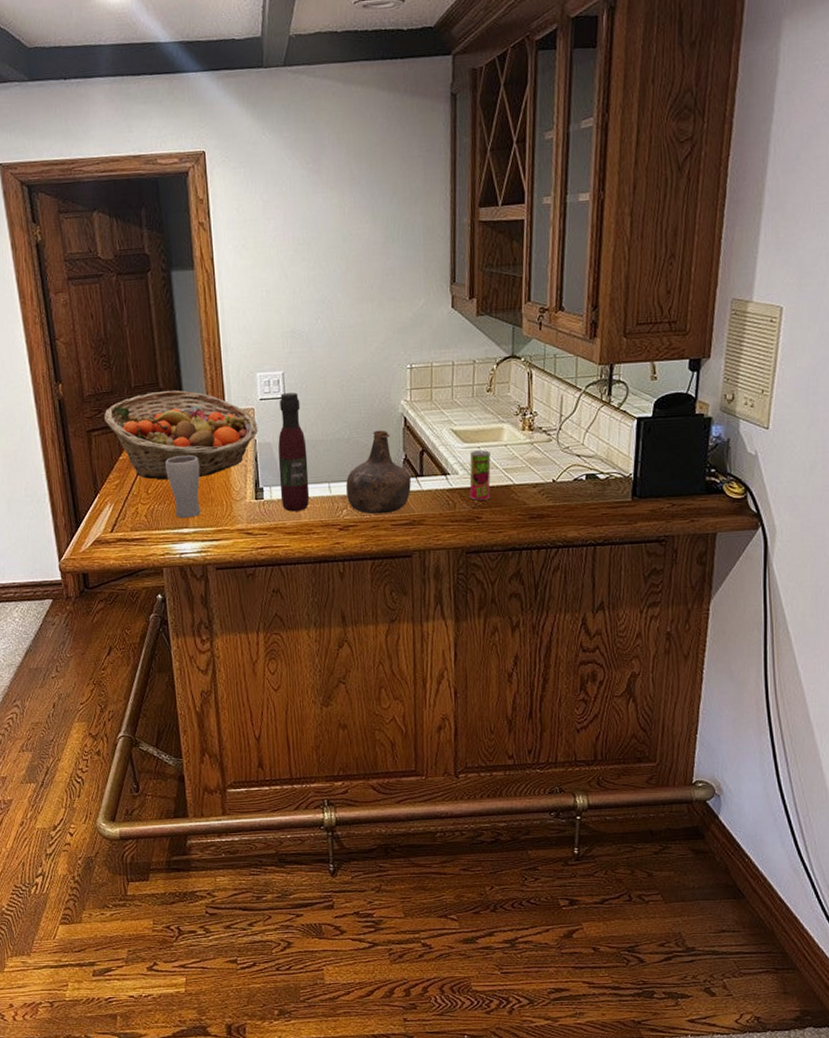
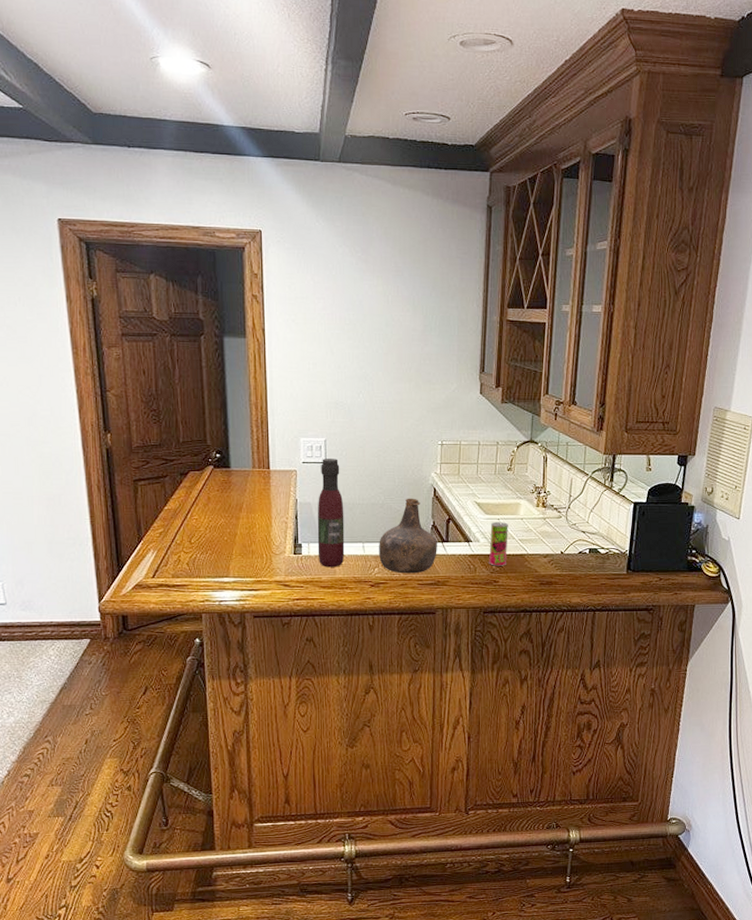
fruit basket: present [104,390,258,480] -> none [151,447,300,531]
drinking glass: present [164,454,202,519] -> none [208,509,243,568]

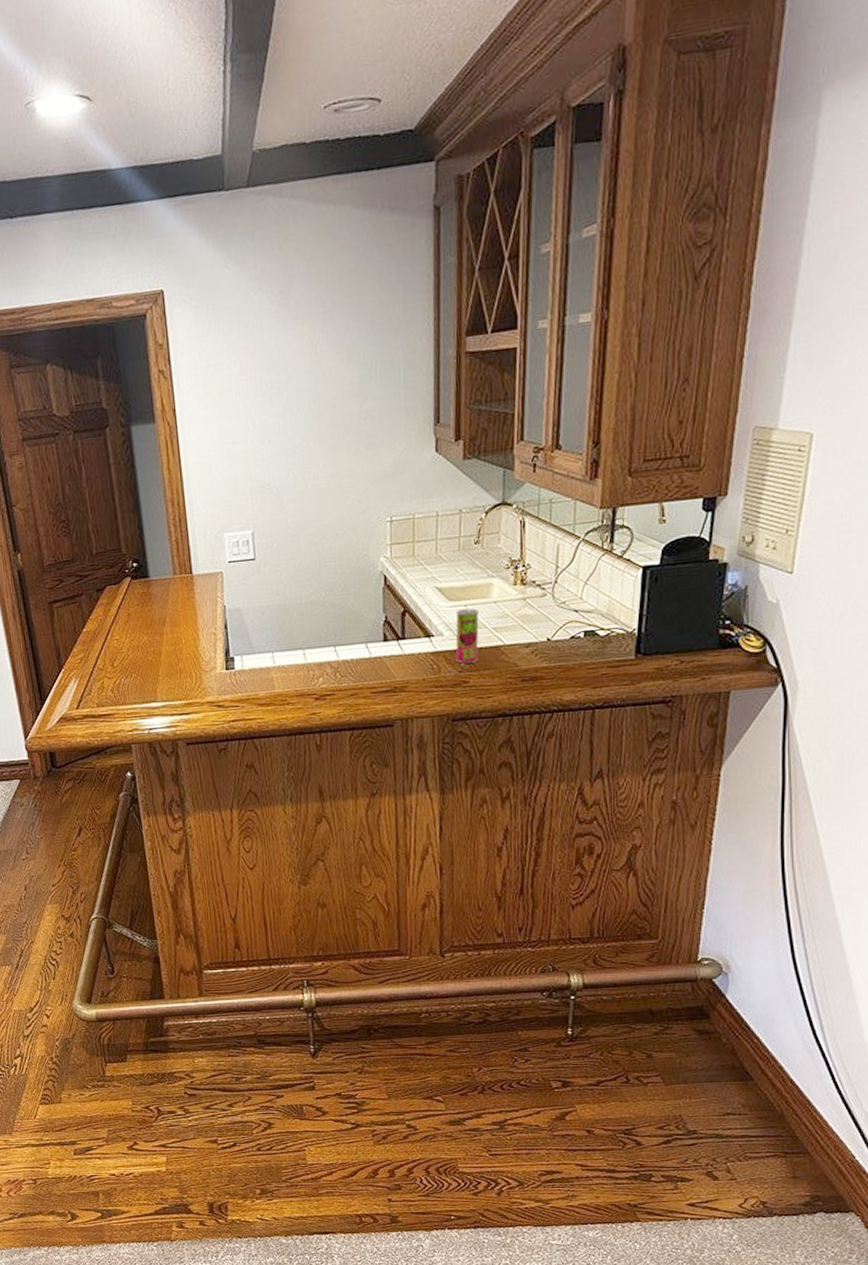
wine bottle: present [317,459,345,567] -> none [249,553,283,682]
bottle: present [379,498,437,574] -> none [322,590,392,682]

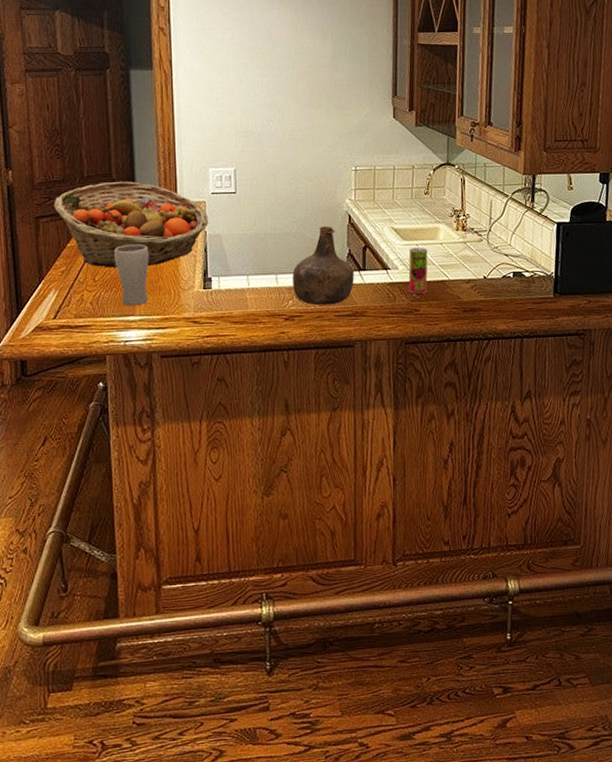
fruit basket: none [65,555,228,653] -> present [54,181,209,268]
drinking glass: none [130,624,170,692] -> present [113,243,149,306]
bottle: none [322,590,392,682] -> present [293,226,354,306]

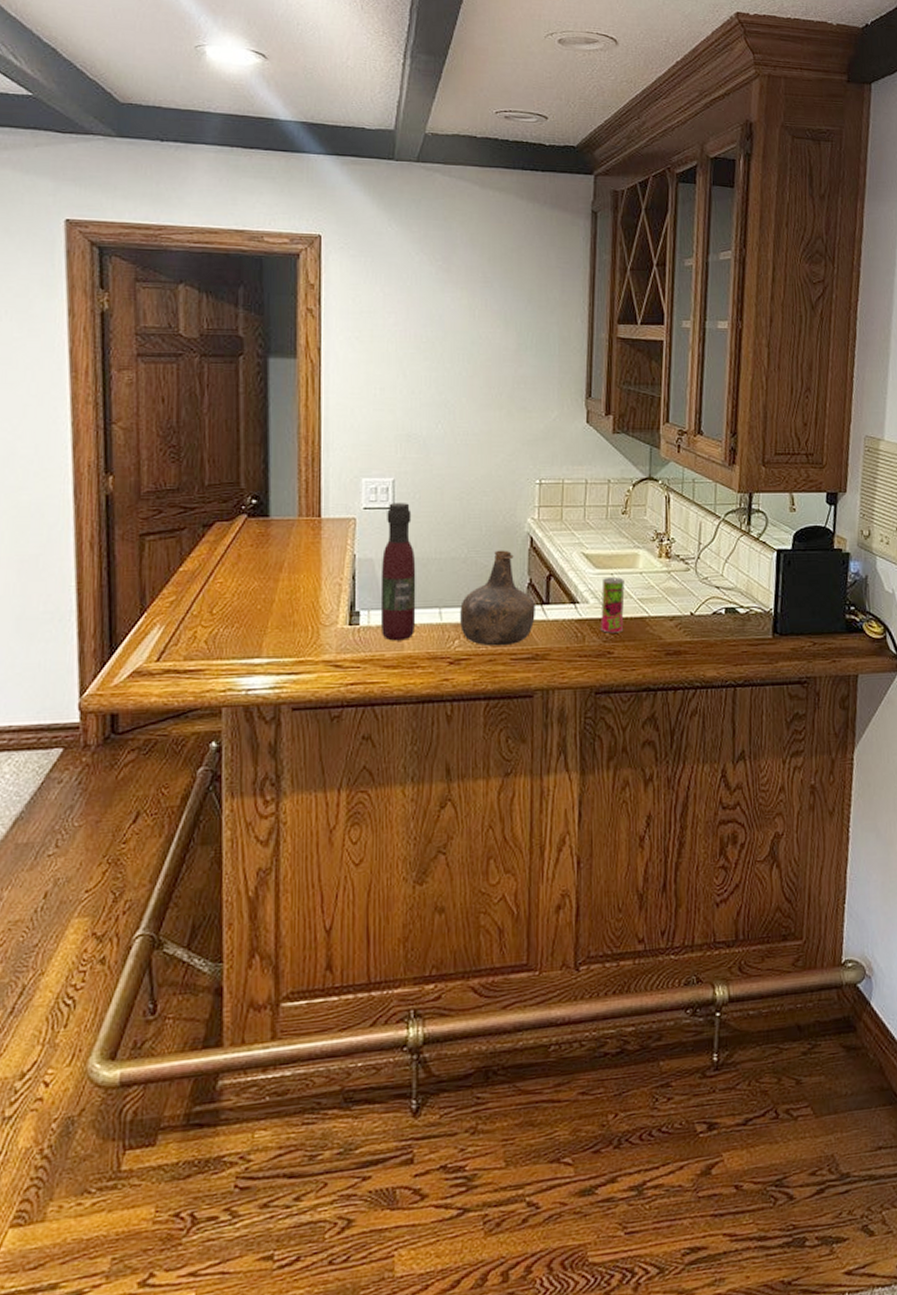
fruit basket: present [54,181,209,268] -> none [165,491,359,598]
drinking glass: present [113,243,149,306] -> none [237,568,283,646]
wine bottle: none [227,188,257,302] -> present [380,503,416,641]

